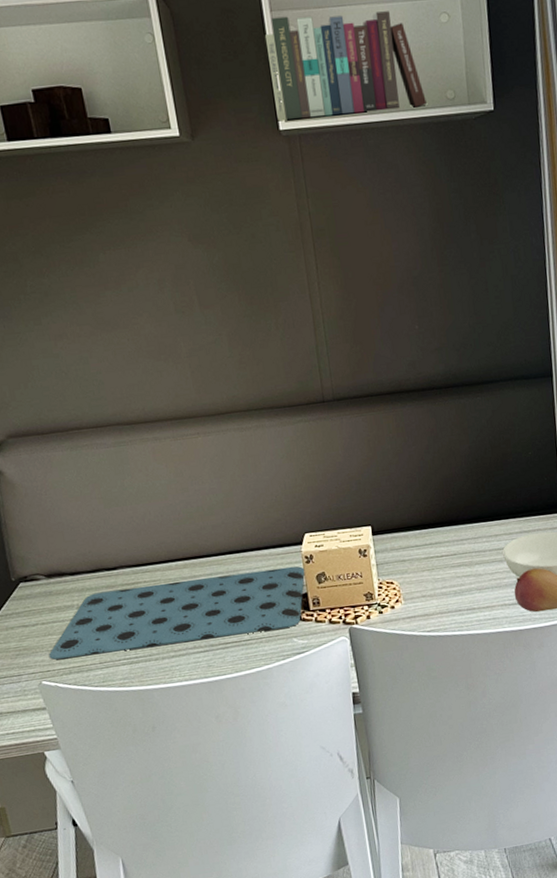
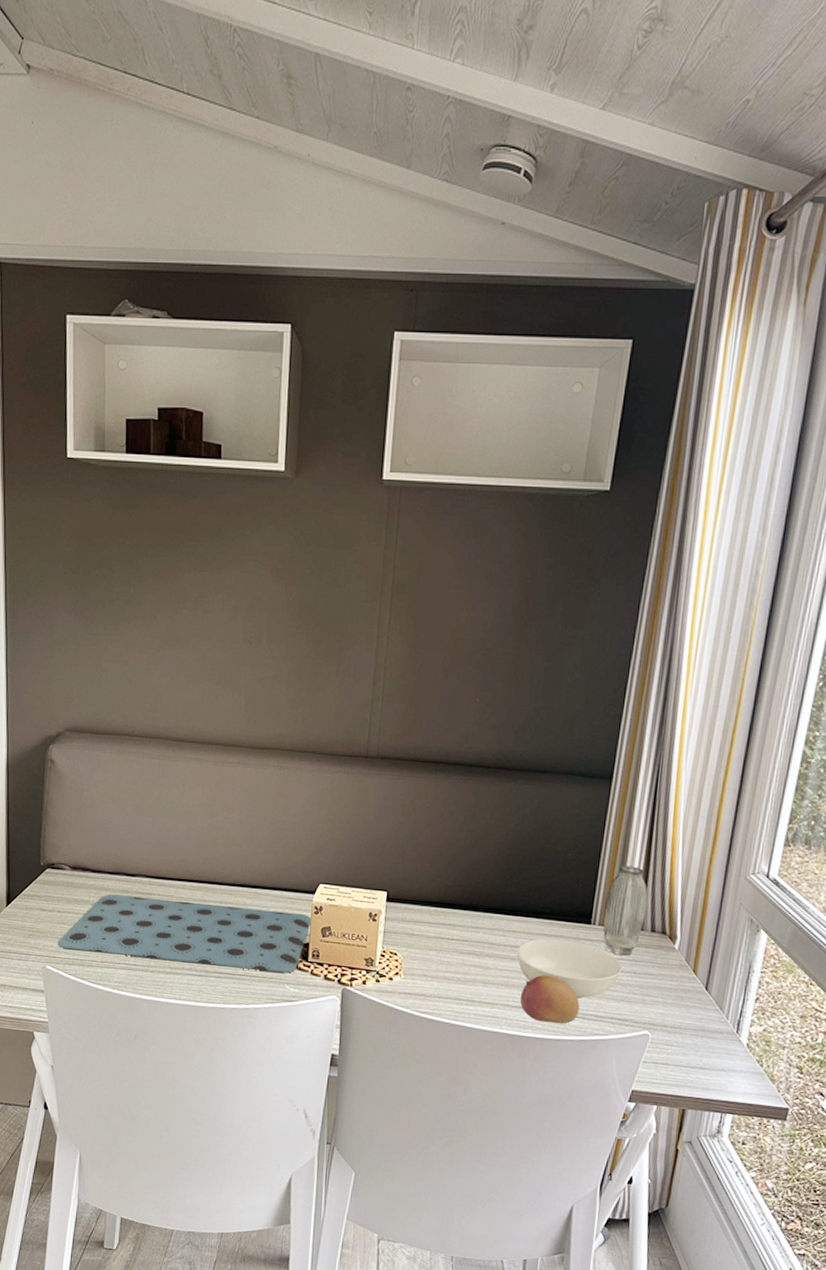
books: present [264,11,427,122] -> none [383,366,540,477]

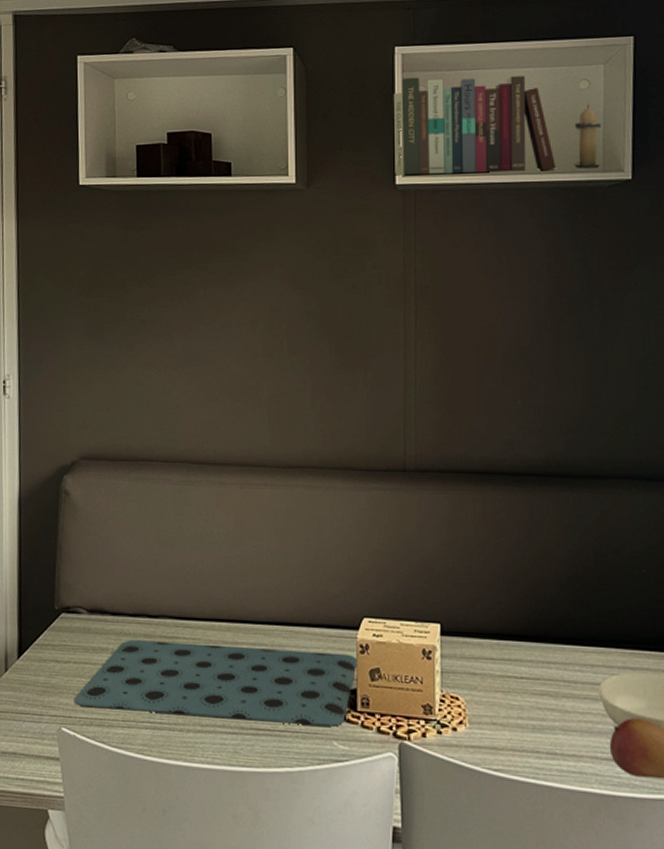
books: none [383,366,540,477] -> present [393,76,556,176]
candle: none [557,409,589,476] -> present [574,104,602,169]

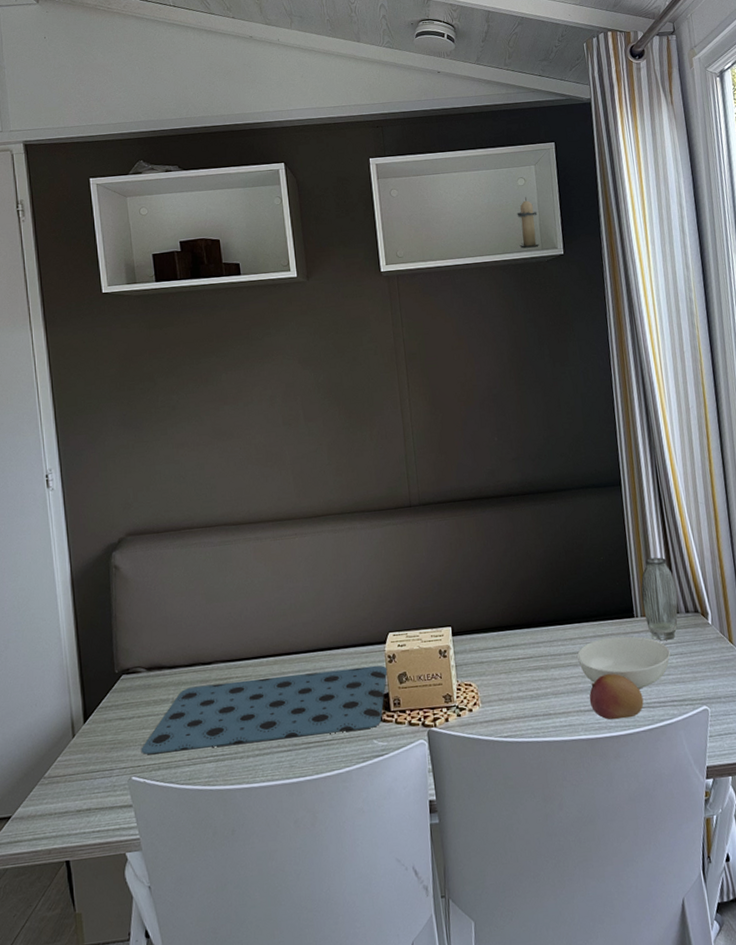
books: present [393,76,556,176] -> none [371,177,506,265]

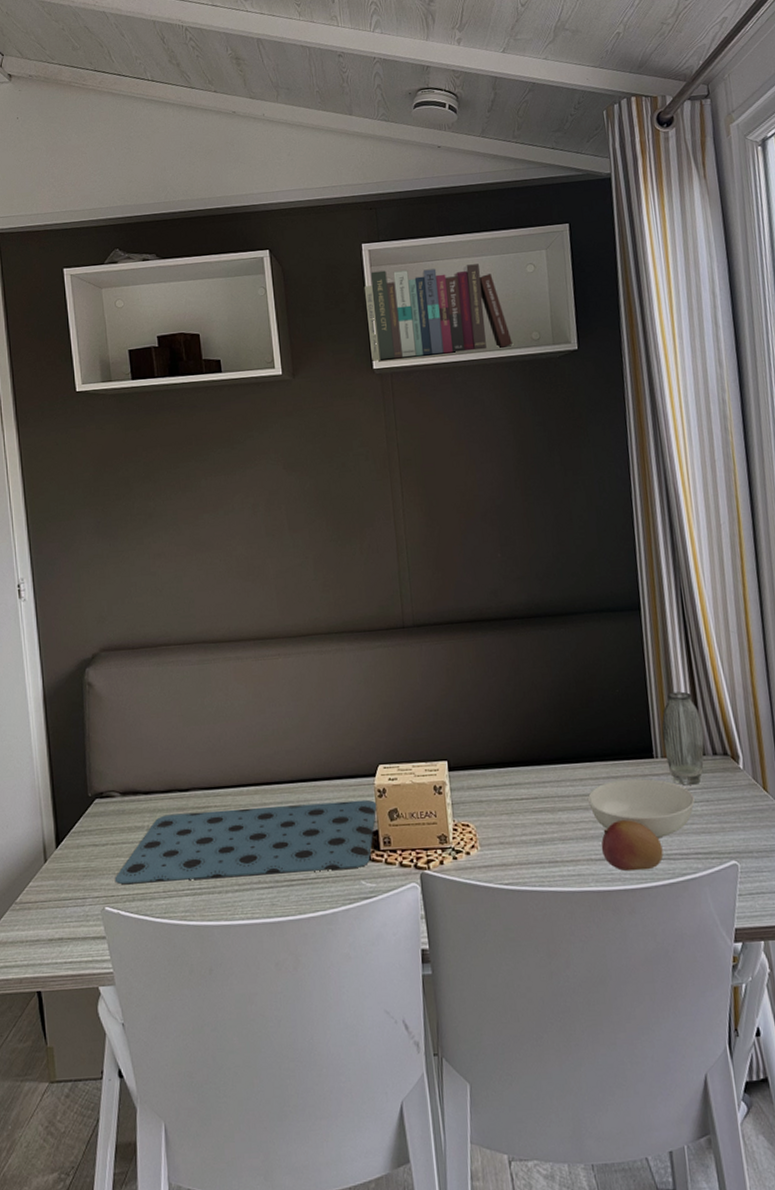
books: none [371,177,506,265] -> present [364,264,512,361]
candle: present [516,197,539,249] -> none [525,285,550,343]

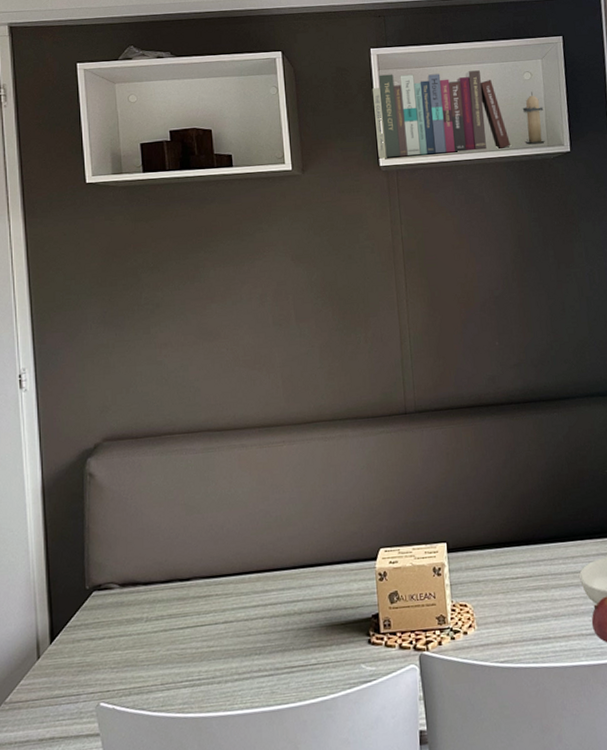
placemat: present [114,799,377,885] -> none [111,583,378,679]
candle: none [525,285,550,343] -> present [522,91,545,145]

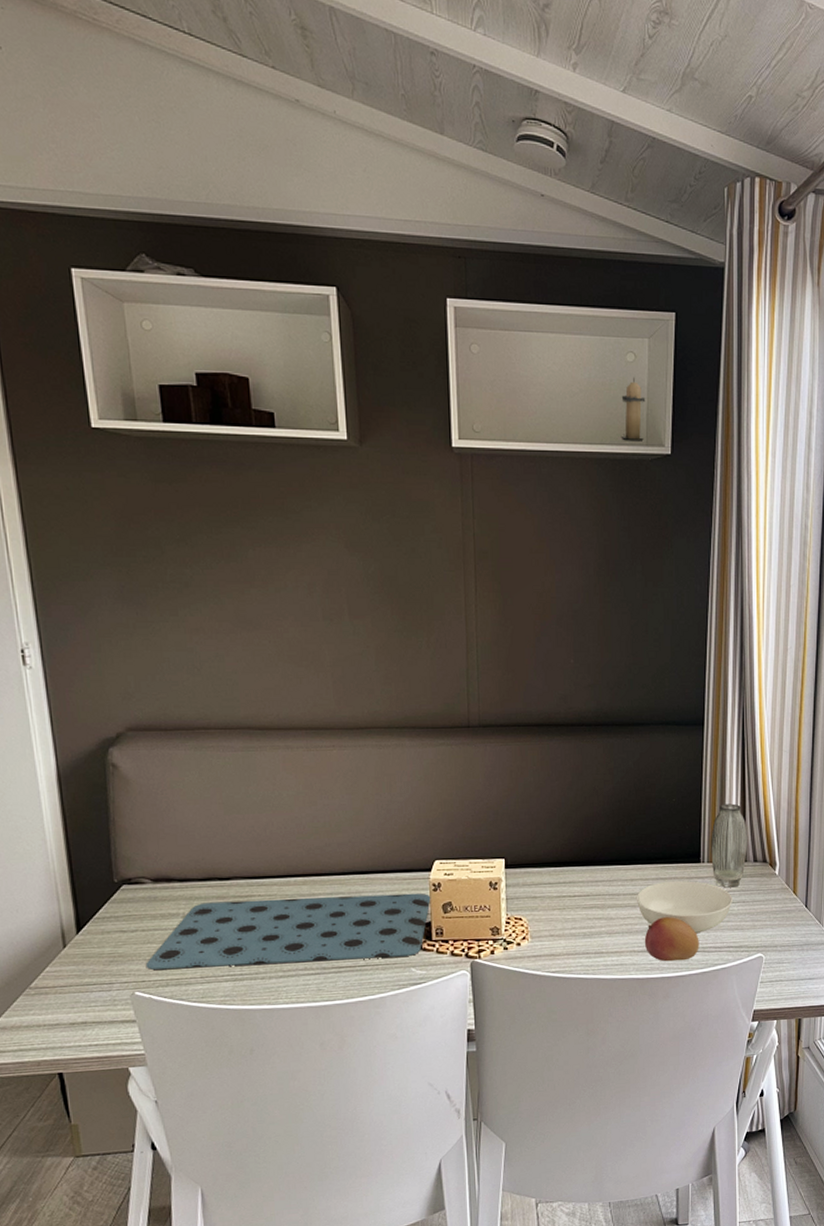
placemat: none [111,583,378,679] -> present [145,893,431,971]
books: present [372,70,510,159] -> none [446,333,604,443]

